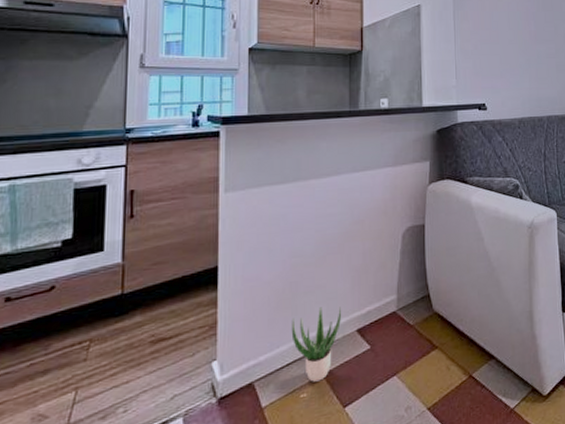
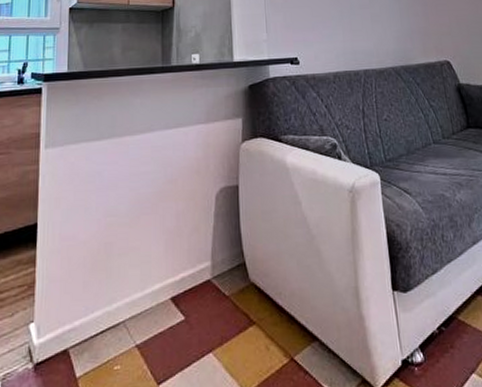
potted plant: present [291,306,341,382] -> none [106,271,154,353]

